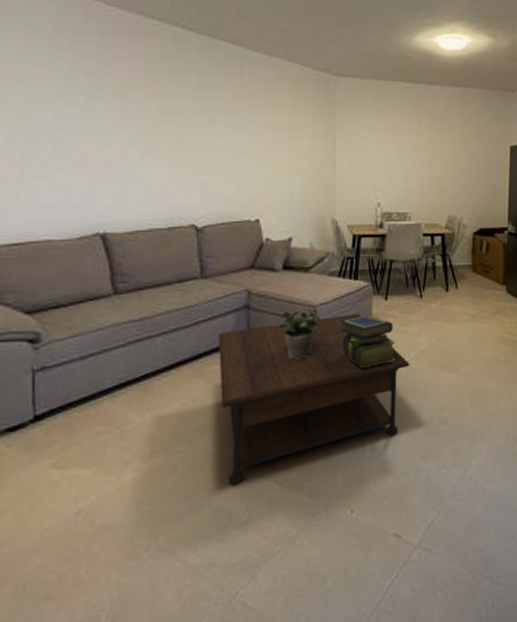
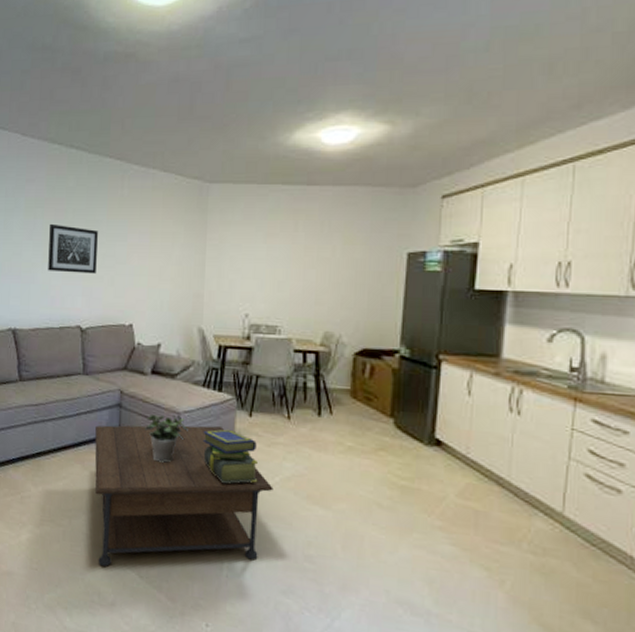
wall art: none [149,110,213,167] -> present [48,223,98,274]

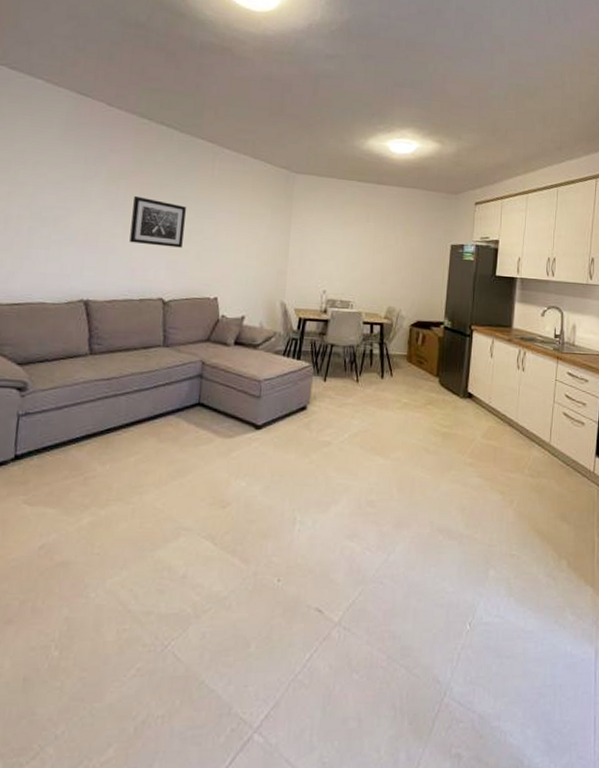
coffee table: present [94,425,274,567] -> none [169,391,343,539]
potted plant: present [144,415,190,463] -> none [224,383,269,429]
stack of books: present [202,429,259,484] -> none [281,394,331,444]

